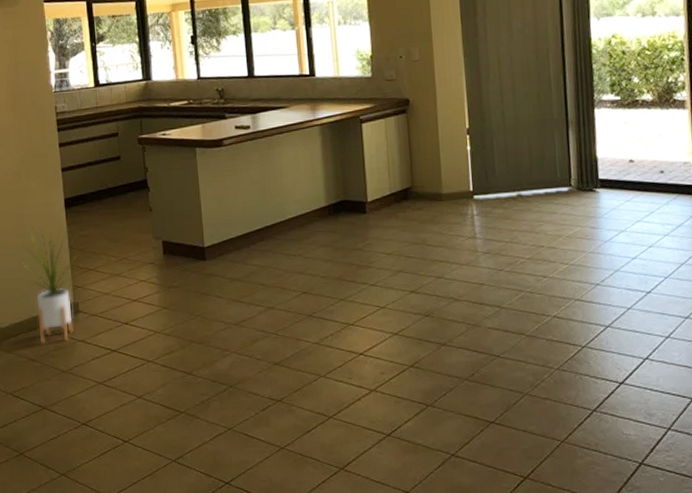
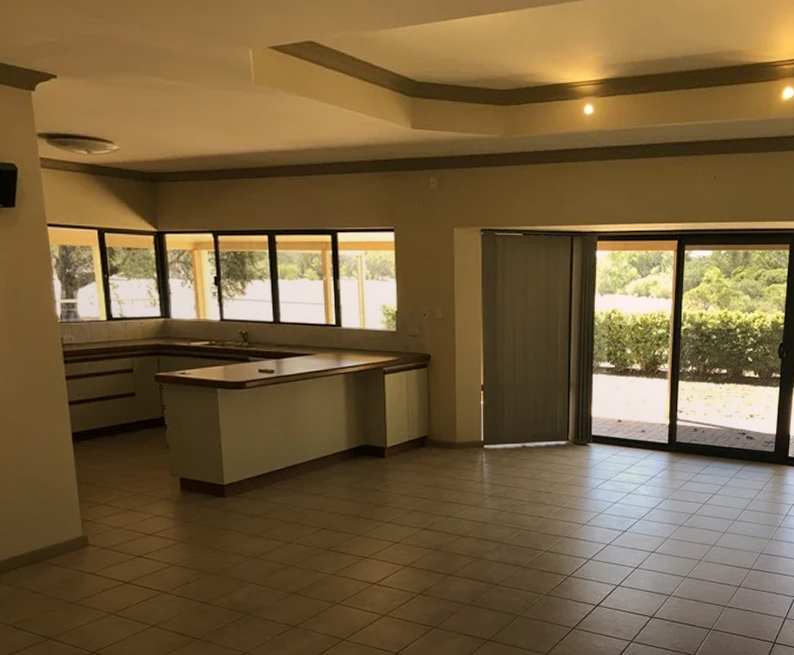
house plant: present [19,224,82,344] -> none [19,458,92,576]

